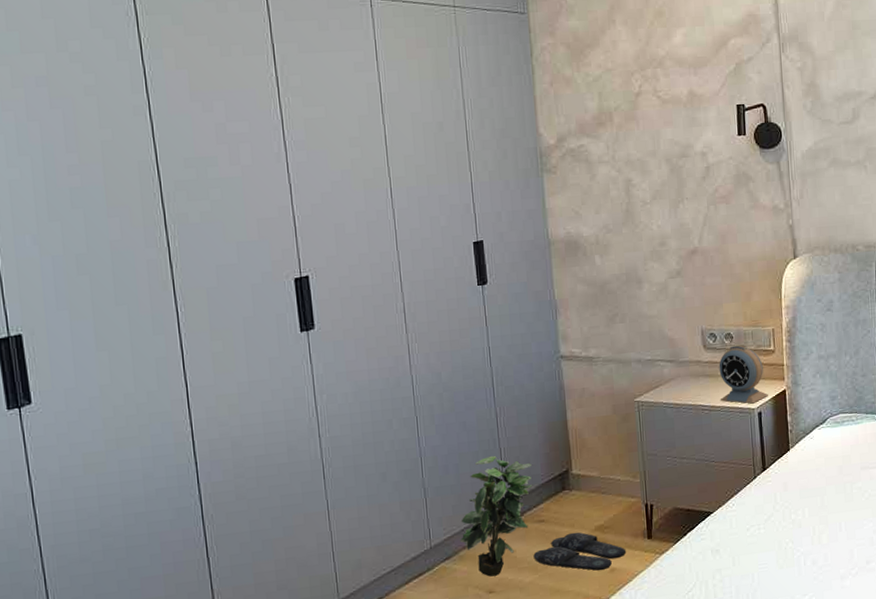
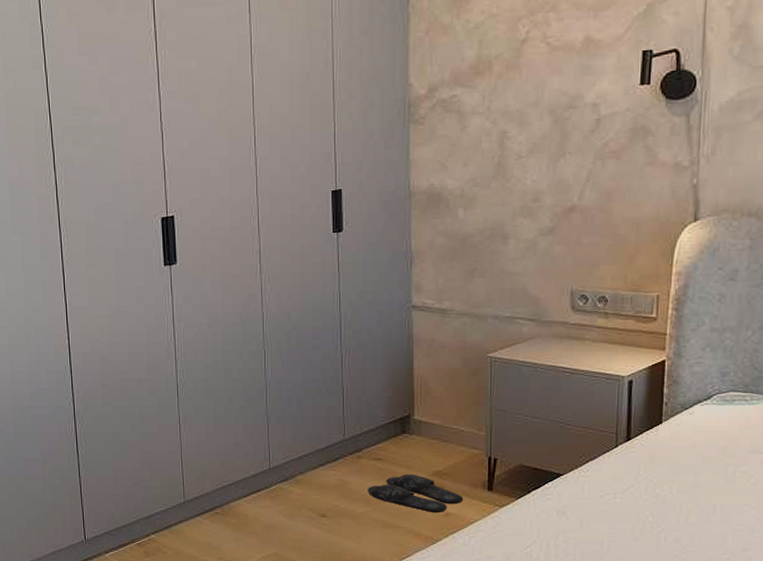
potted plant: present [460,455,533,577] -> none [297,393,374,502]
alarm clock: present [719,344,768,404] -> none [584,308,643,371]

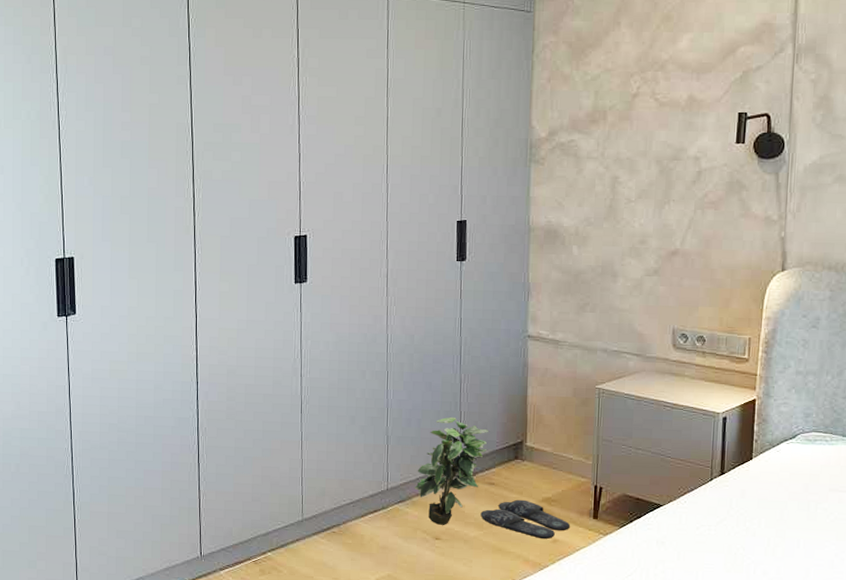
potted plant: none [297,393,374,502] -> present [414,416,490,525]

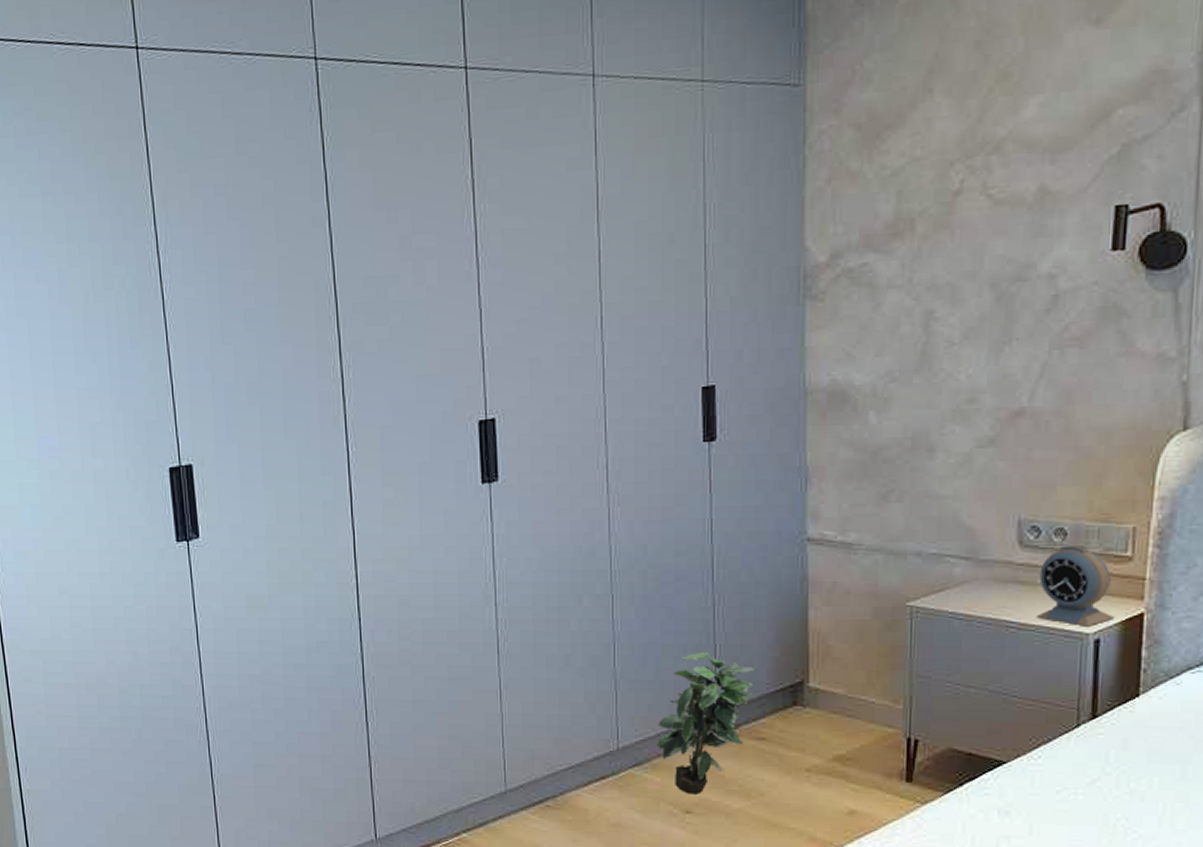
slippers: present [480,499,570,539] -> none [746,758,872,810]
alarm clock: none [684,348,736,408] -> present [1036,544,1114,627]

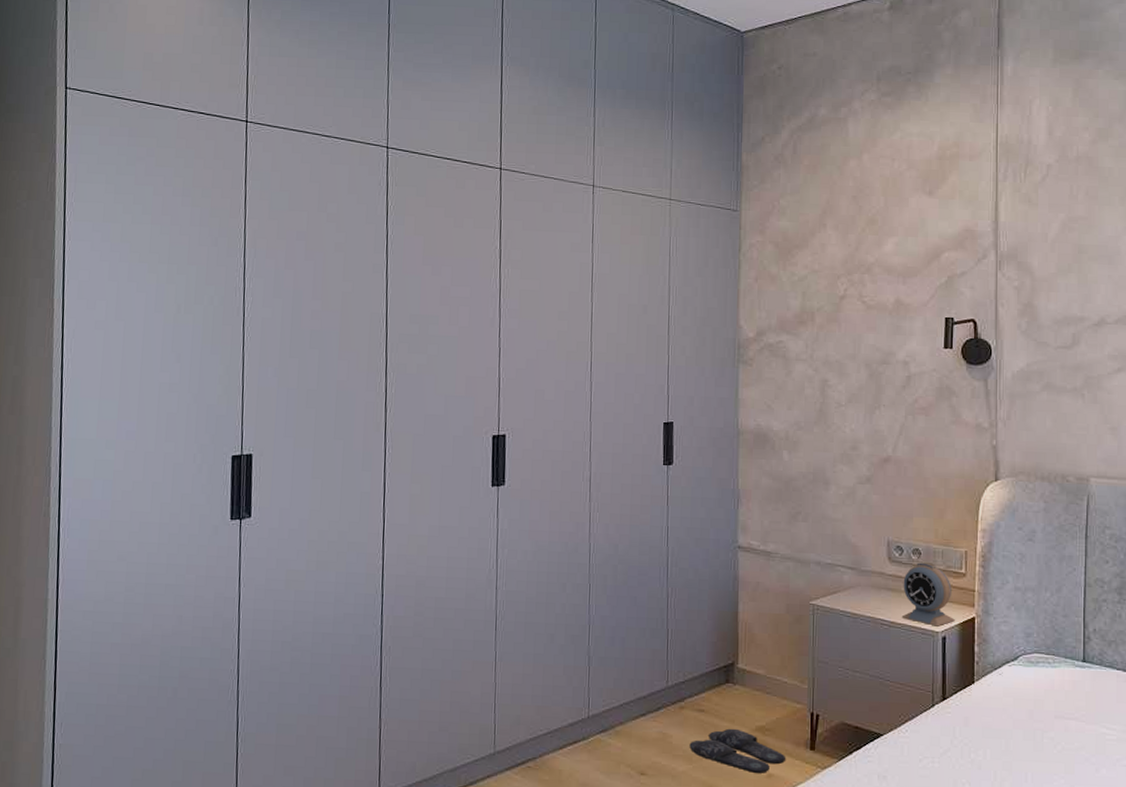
potted plant: present [654,651,756,794] -> none [617,635,699,758]
slippers: none [746,758,872,810] -> present [689,728,785,773]

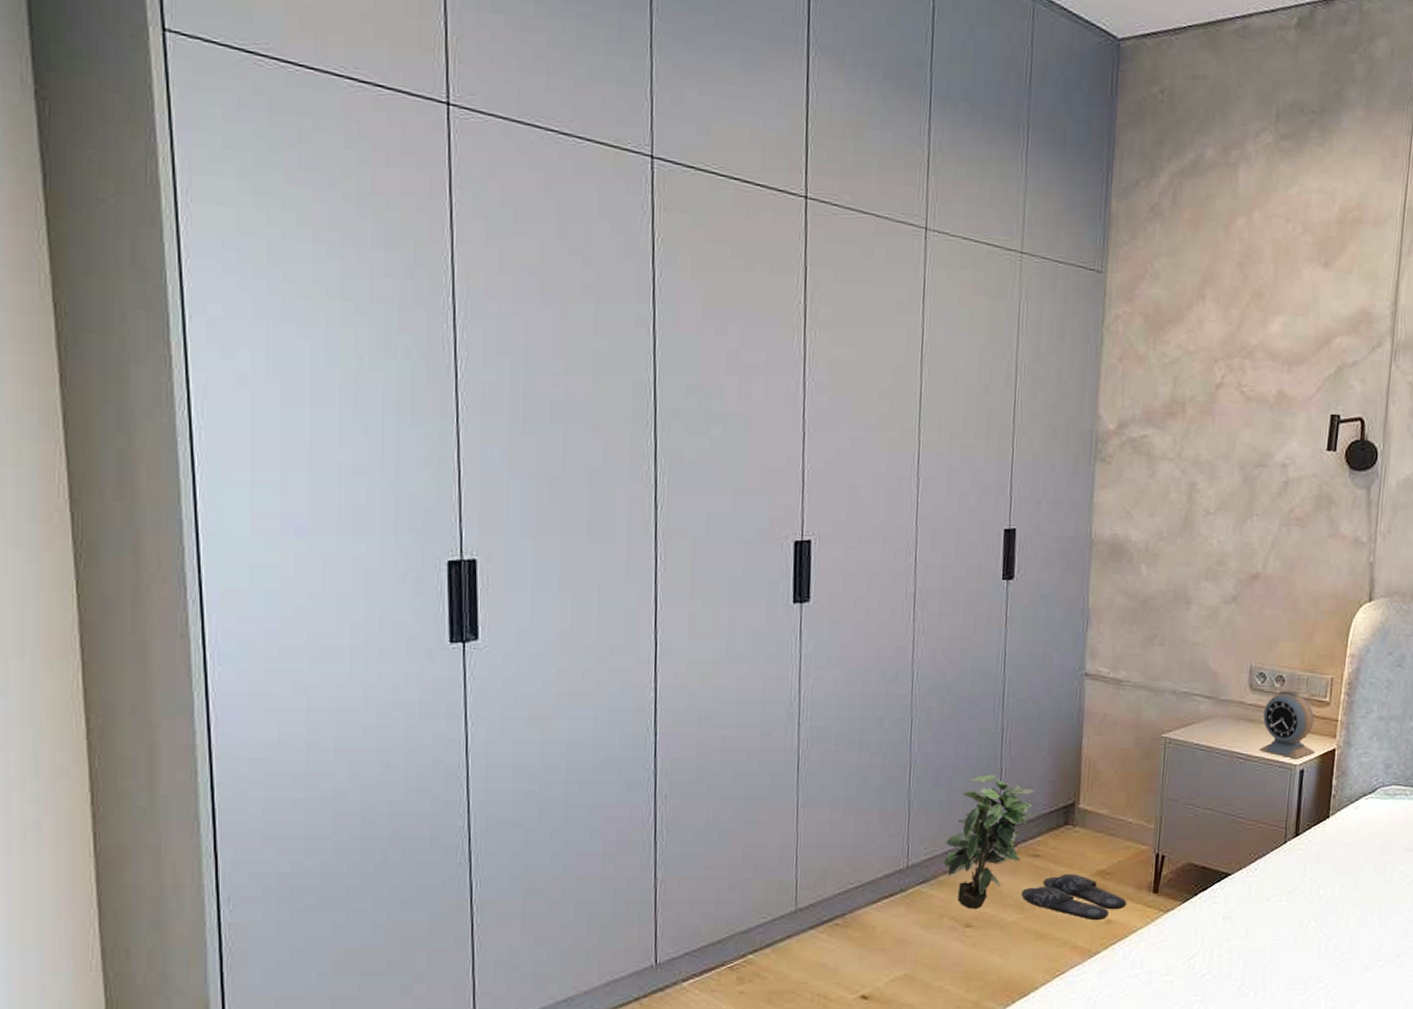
potted plant: none [617,635,699,758] -> present [941,774,1036,909]

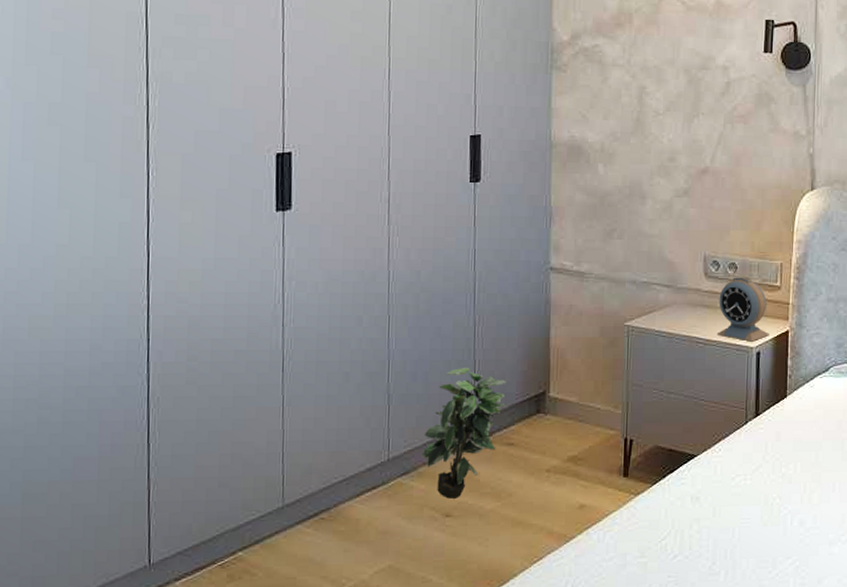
slippers: present [1021,873,1126,920] -> none [498,460,598,505]

